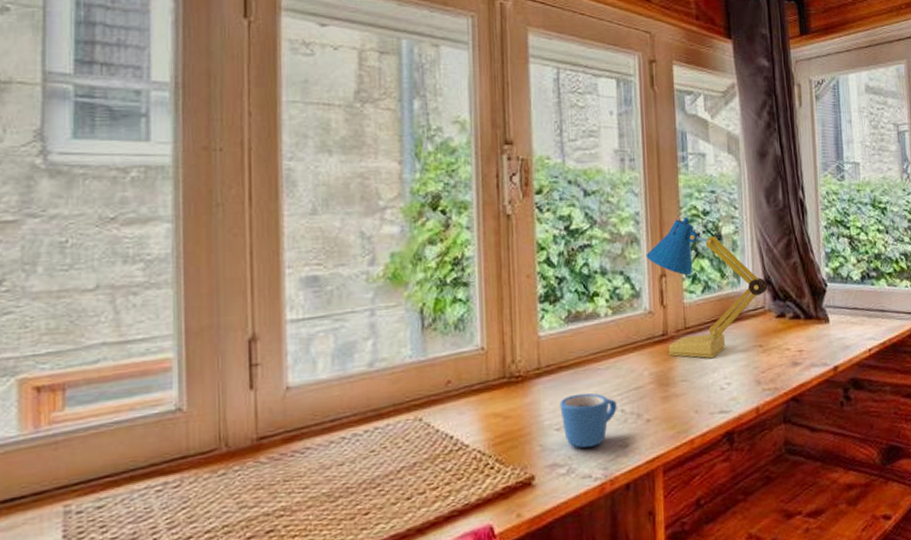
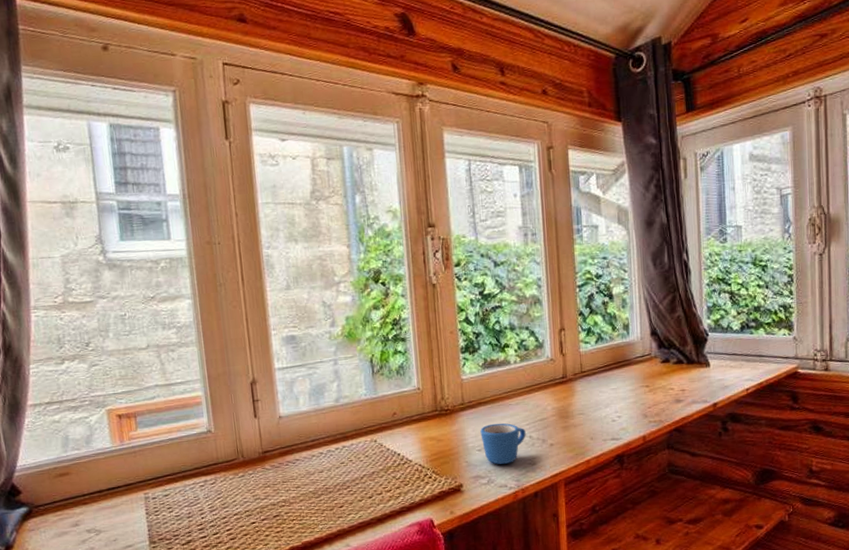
desk lamp: present [646,217,768,358] -> none [547,281,654,396]

